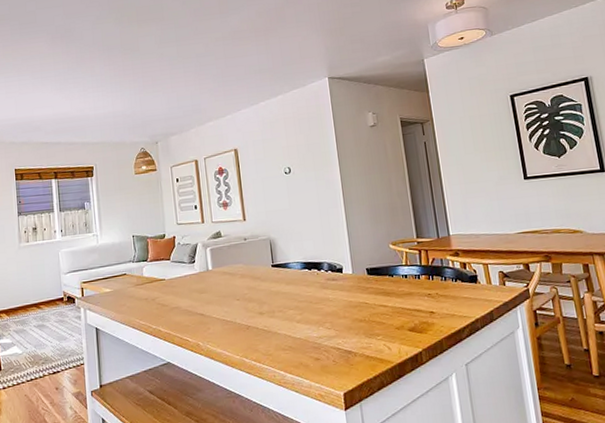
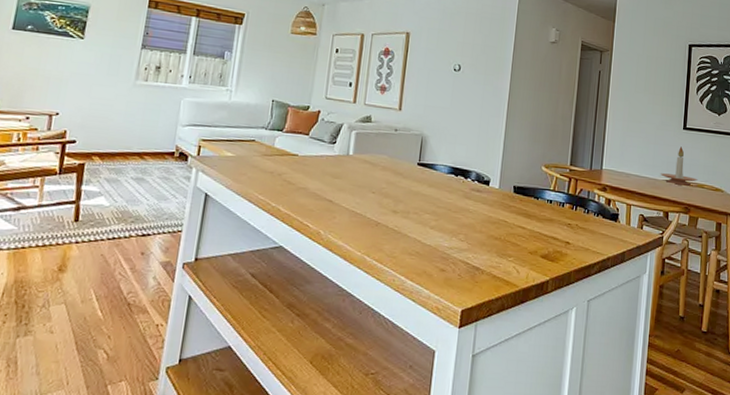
candle holder: none [510,196,552,236] -> present [660,146,698,186]

